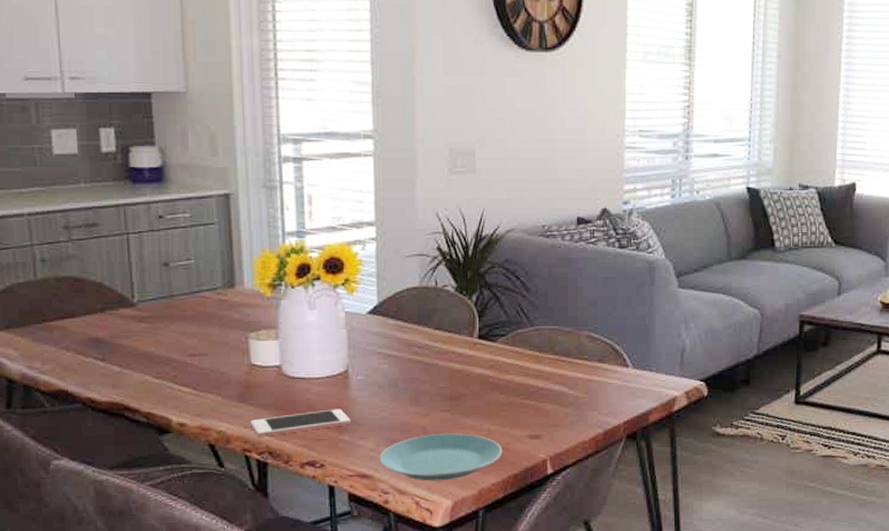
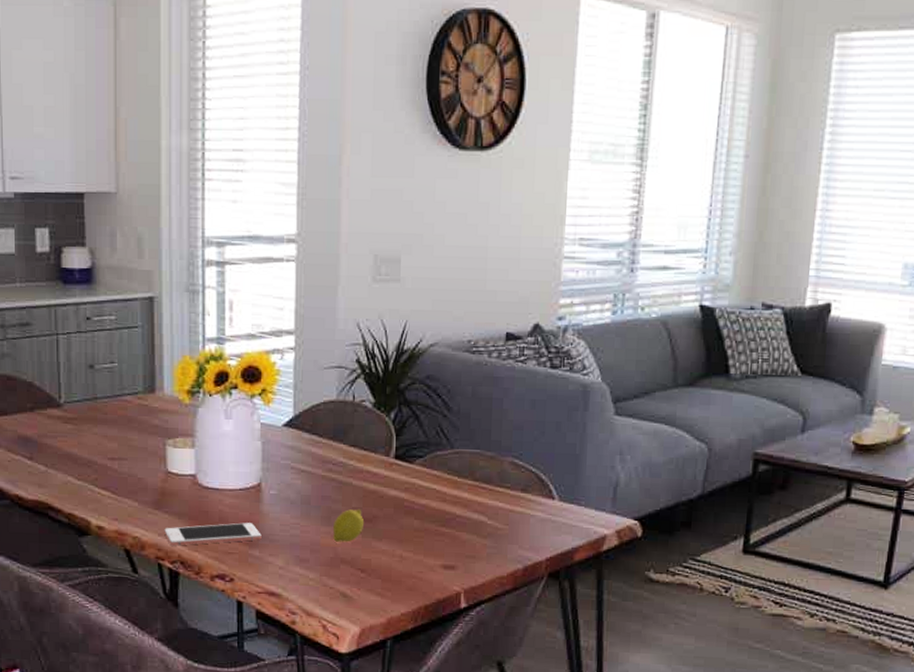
plate: present [379,433,503,481] -> none [288,556,415,606]
fruit: none [421,388,452,421] -> present [332,508,365,542]

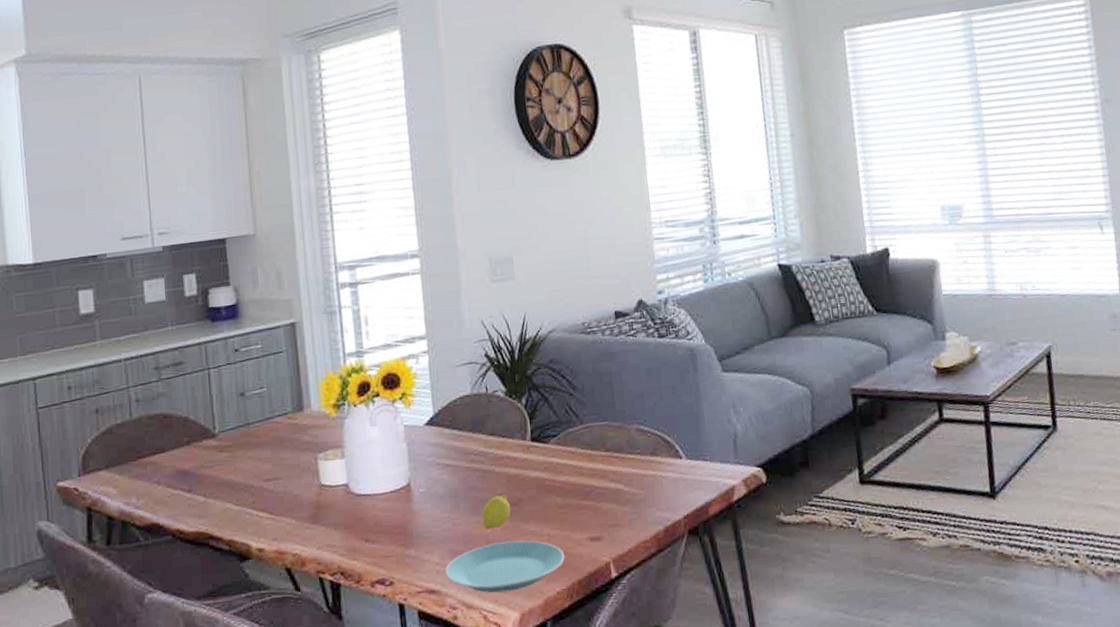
cell phone: present [164,522,262,546] -> none [322,523,416,558]
plate: none [288,556,415,606] -> present [445,540,565,593]

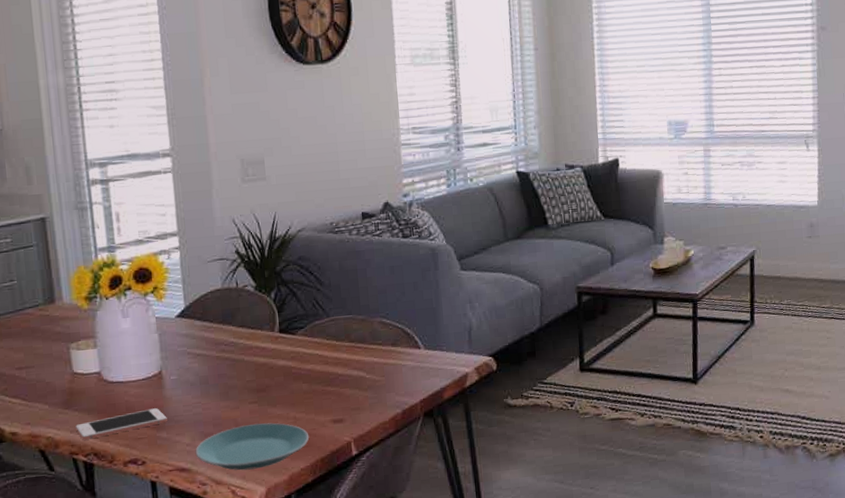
cell phone: none [322,523,416,558] -> present [75,408,167,440]
fruit: present [481,494,511,530] -> none [231,381,259,414]

